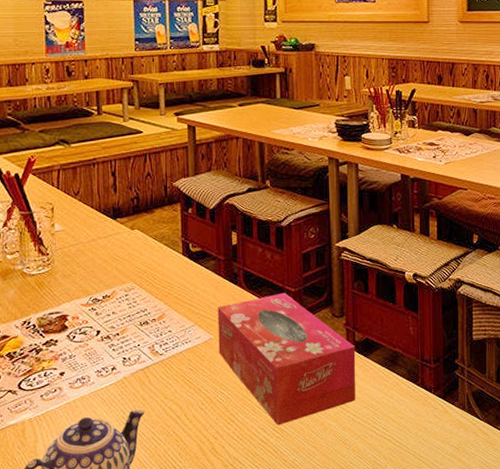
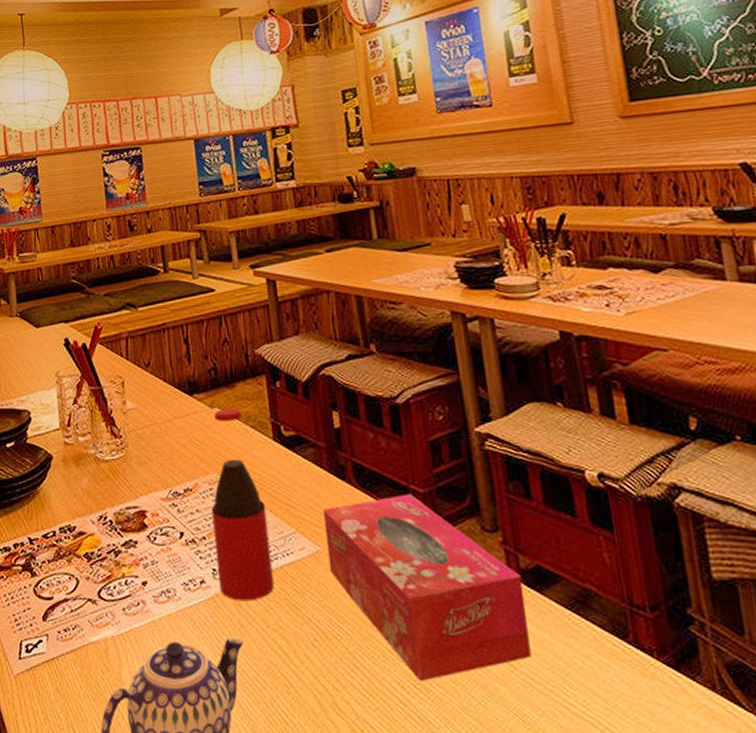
bottle: none [125,230,173,381] -> present [211,408,274,601]

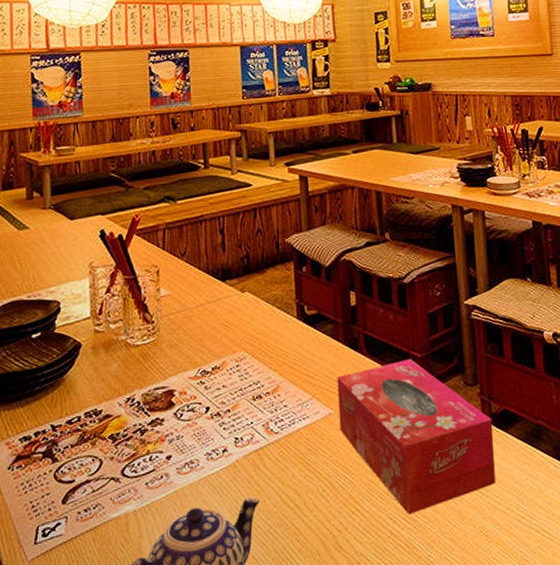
bottle: present [211,408,274,601] -> none [237,292,290,465]

